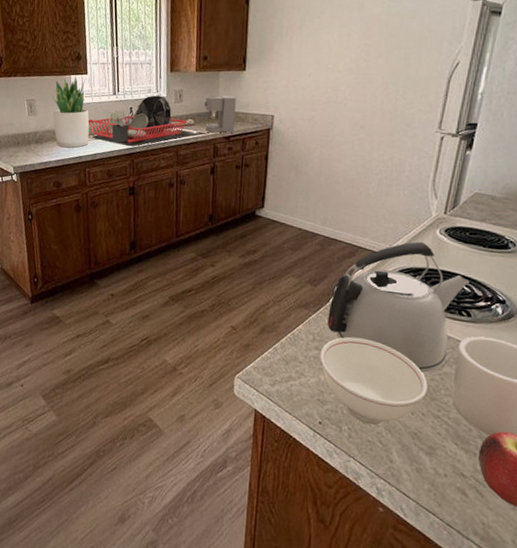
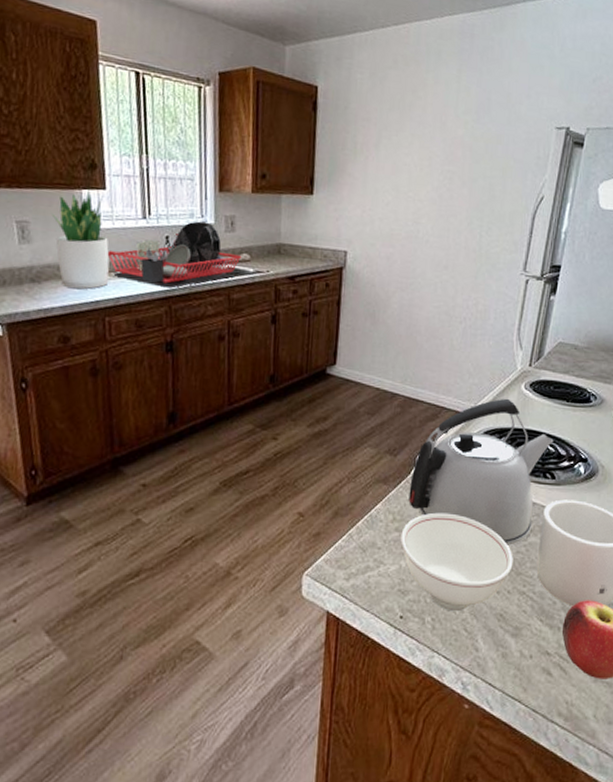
coffee maker: present [195,95,237,134] -> none [251,224,303,273]

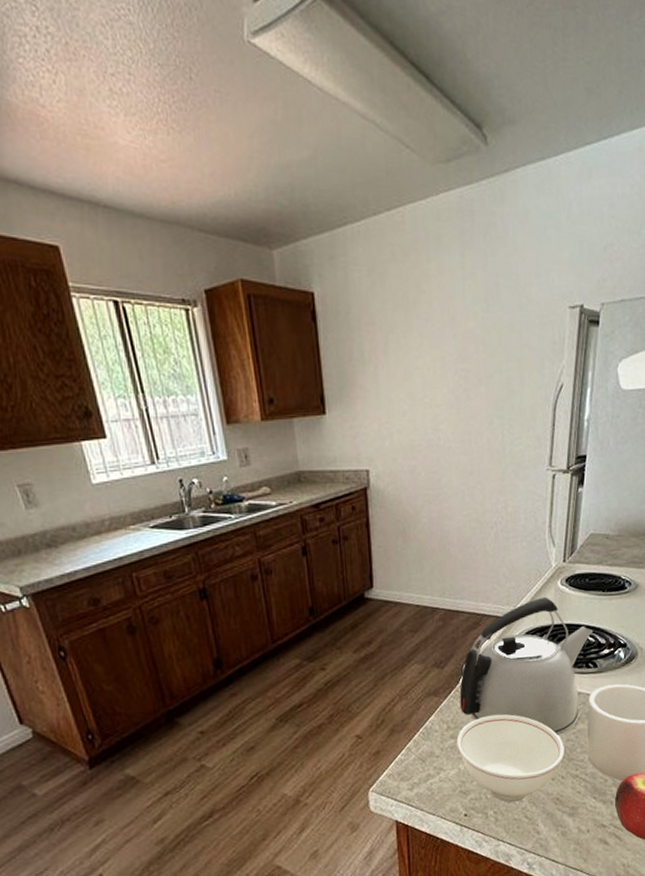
planter: present [52,190,110,289] -> none [54,441,128,549]
dish rack: present [107,221,242,289] -> none [121,459,262,534]

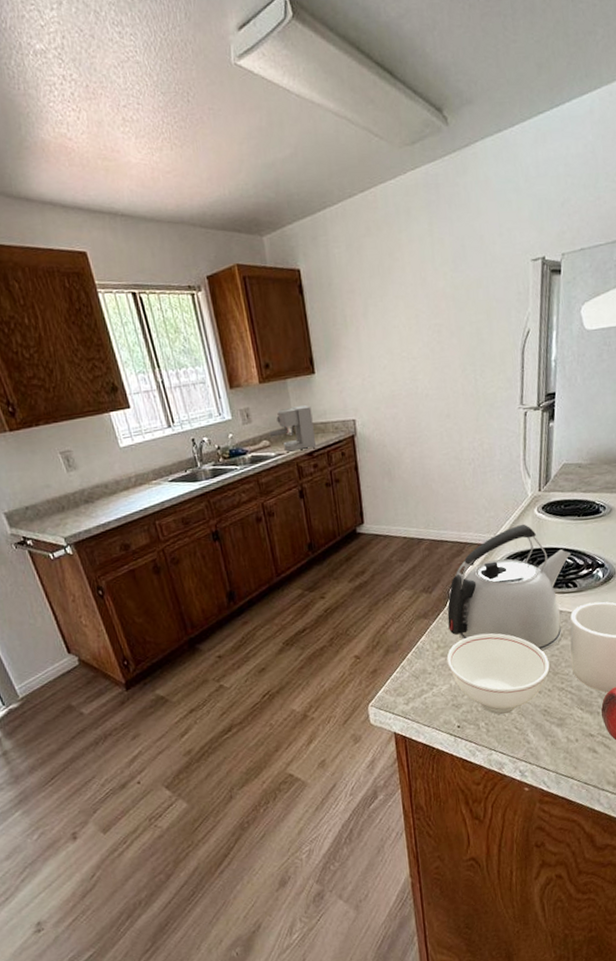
coffee maker: none [270,450,324,503] -> present [269,405,317,453]

